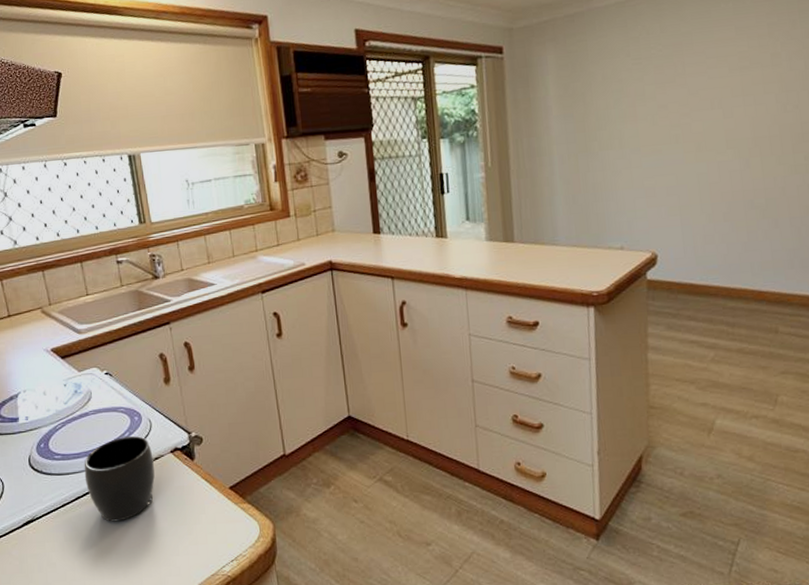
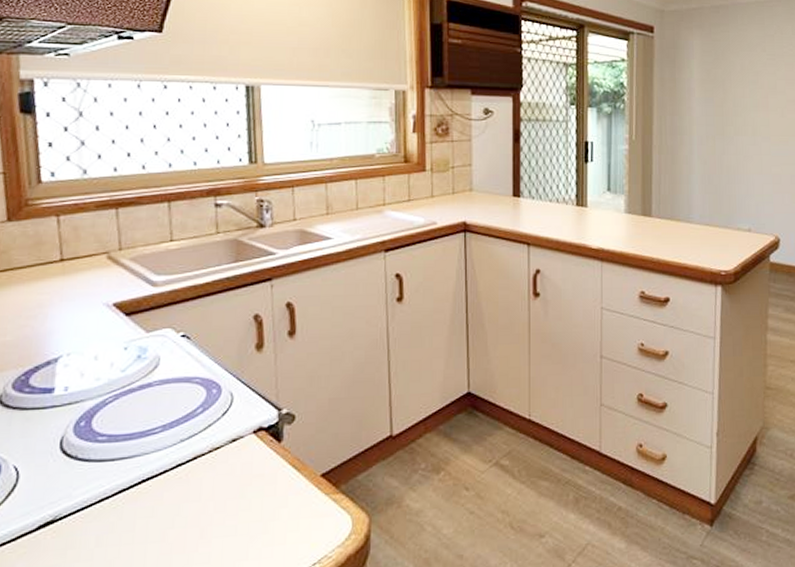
mug: present [84,436,155,522] -> none [135,413,230,521]

